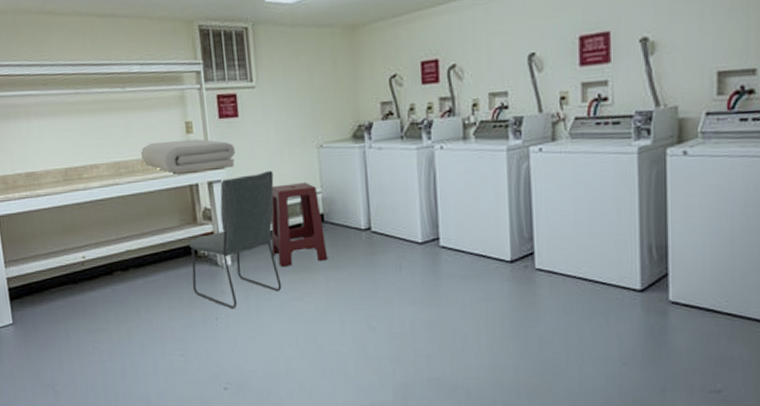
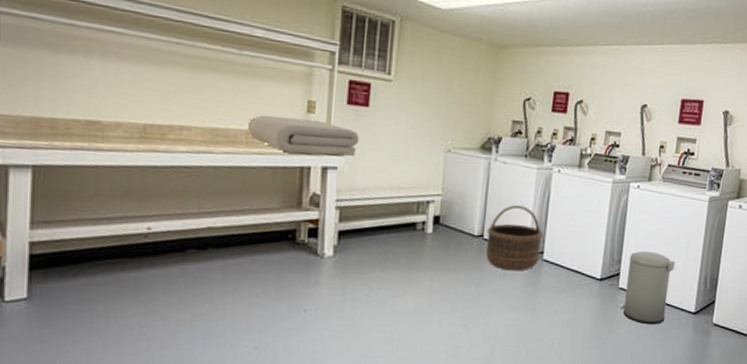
chair: present [189,170,282,309] -> none [283,165,396,302]
stool: present [270,183,328,268] -> none [379,181,438,264]
basket: none [374,191,436,262] -> present [486,205,543,271]
pedal bin: none [536,222,605,308] -> present [616,250,676,324]

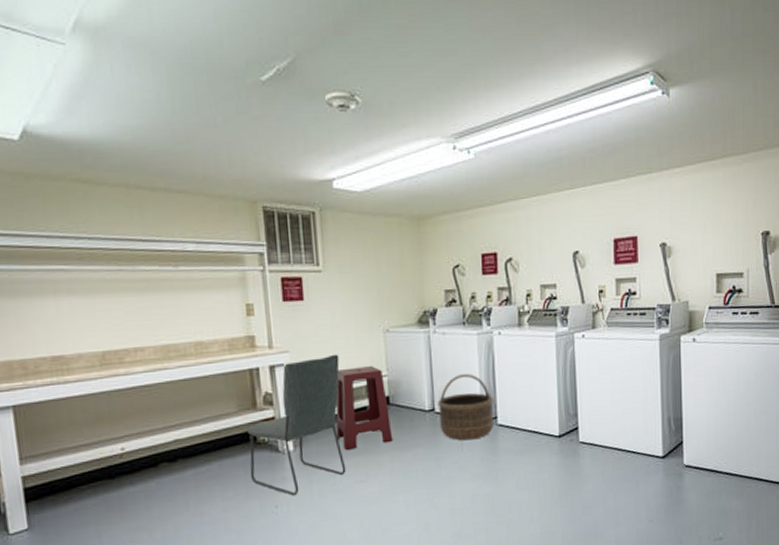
towel: present [246,114,360,157] -> none [193,321,300,358]
chair: none [283,165,396,302] -> present [247,354,346,496]
stool: none [379,181,438,264] -> present [335,366,393,451]
pedal bin: present [616,250,676,324] -> none [580,400,635,476]

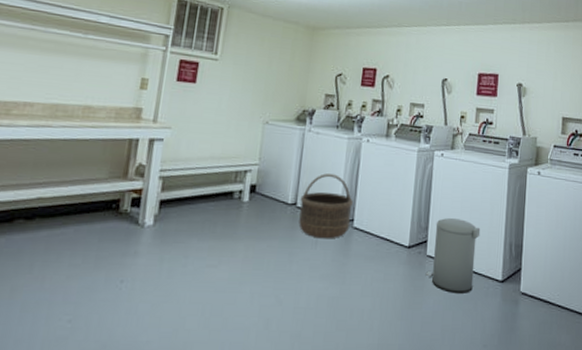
chair: present [247,354,346,496] -> none [103,137,217,272]
stool: present [335,366,393,451] -> none [197,152,255,233]
pedal bin: none [580,400,635,476] -> present [425,217,481,293]

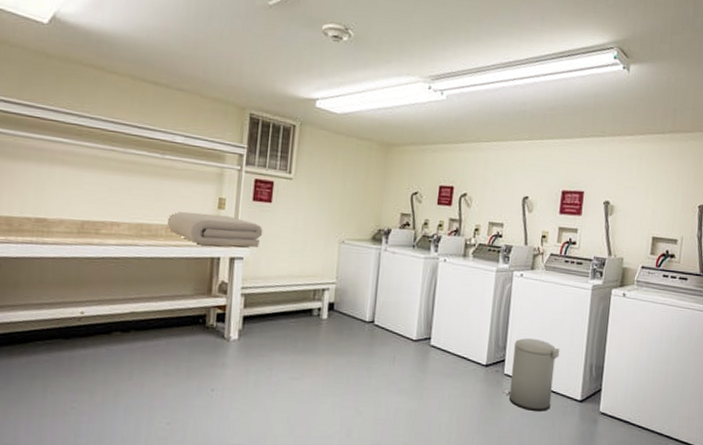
towel: none [84,91,186,129] -> present [166,211,263,248]
basket: present [298,173,353,239] -> none [376,293,430,356]

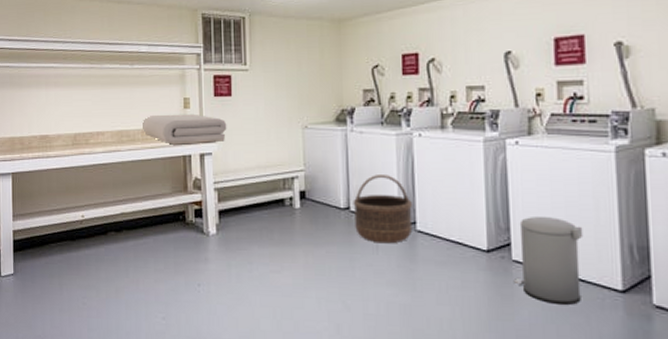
basket: none [376,293,430,356] -> present [353,175,413,244]

